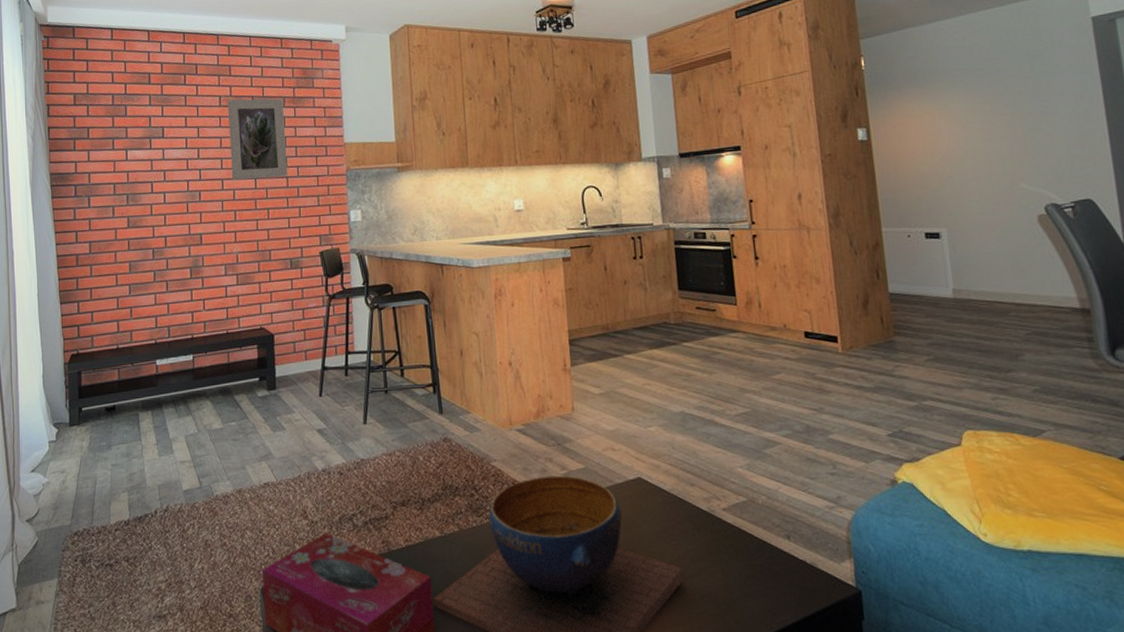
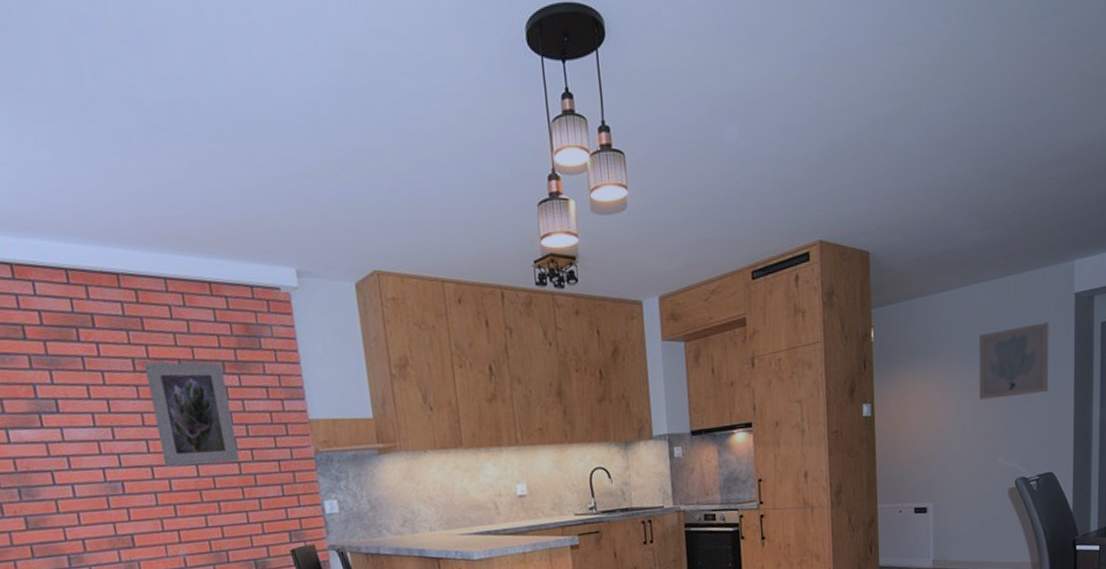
wall art: none [982,46,1073,124] -> present [978,322,1049,400]

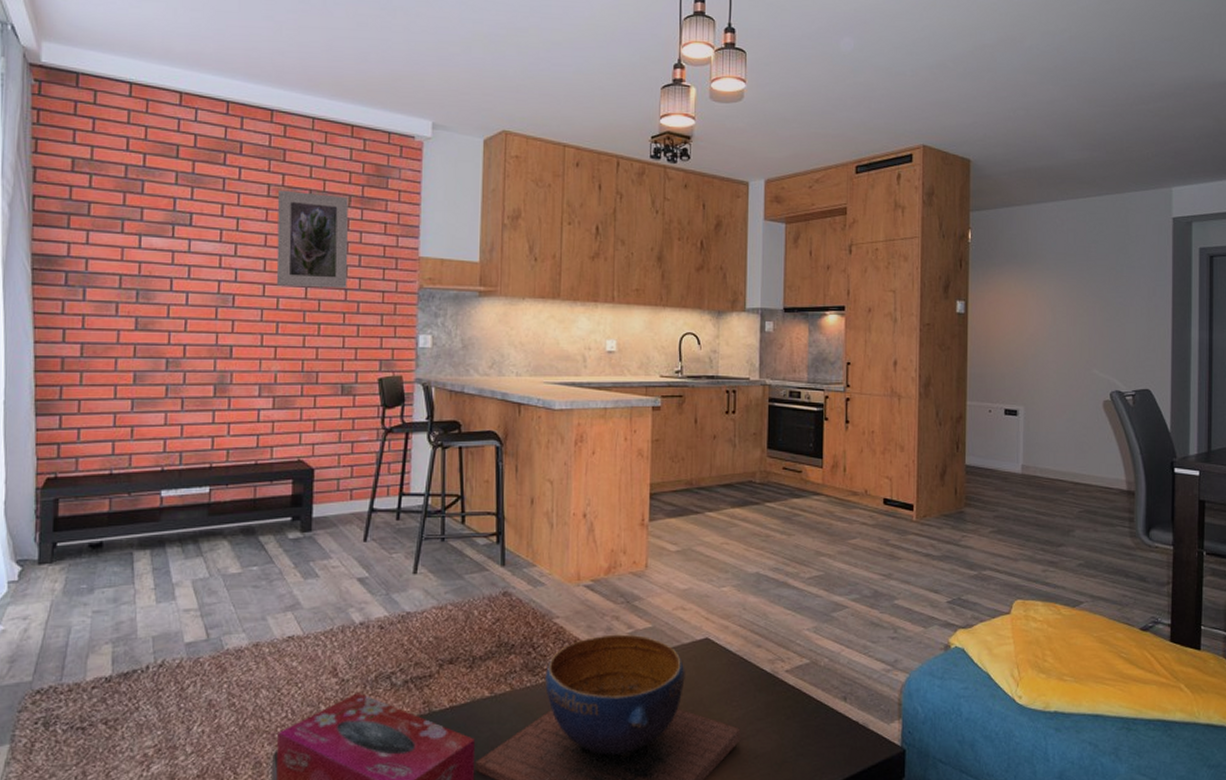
wall art: present [978,322,1049,400] -> none [1075,242,1147,310]

